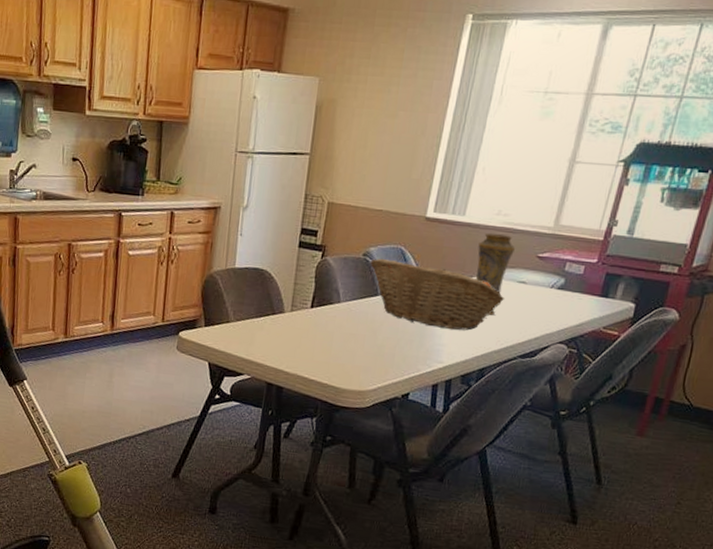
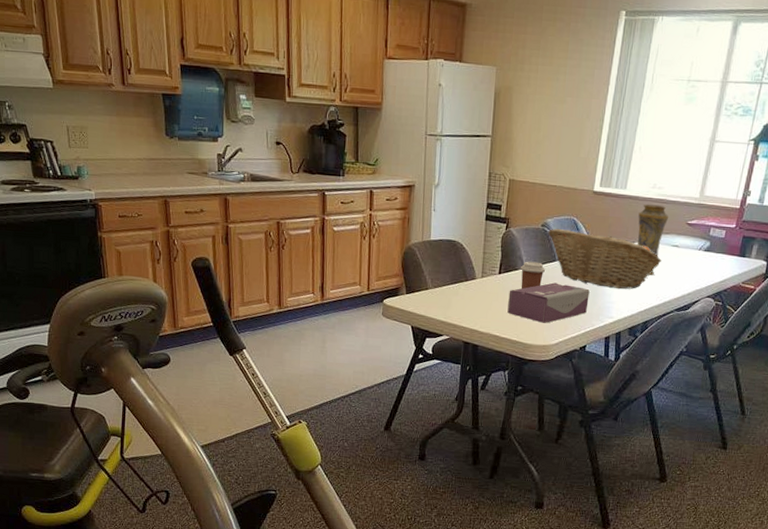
tissue box: none [318,319,417,366] -> present [507,282,590,323]
coffee cup: none [335,294,365,326] -> present [520,261,545,290]

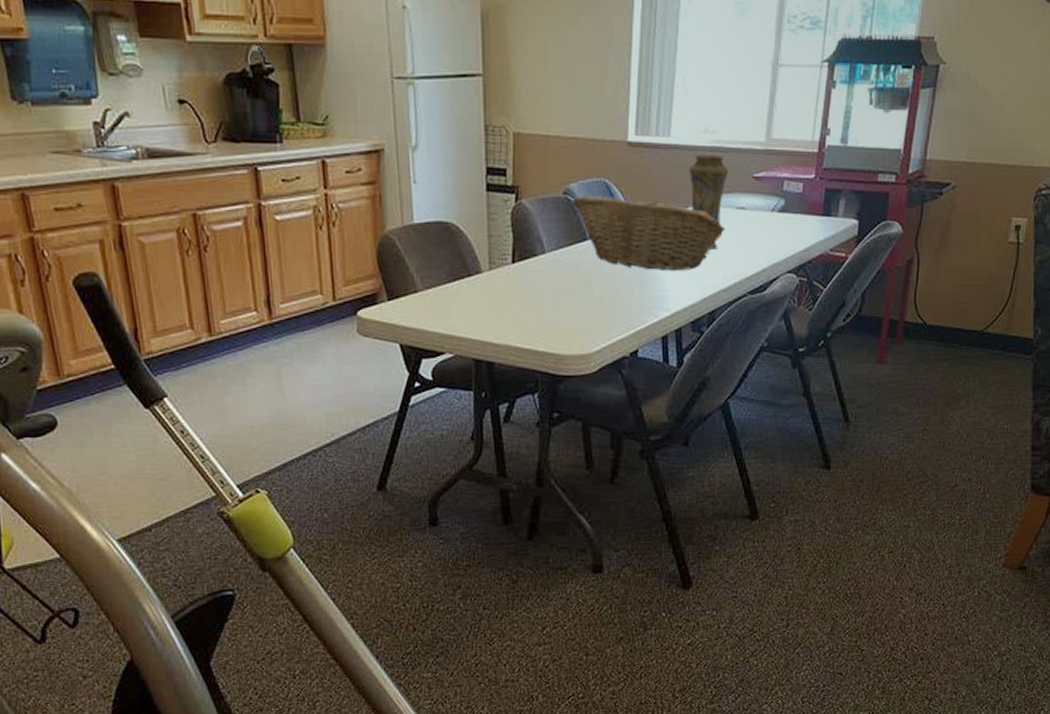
tissue box: present [507,282,590,323] -> none [528,269,636,325]
coffee cup: present [520,261,545,290] -> none [540,243,574,282]

